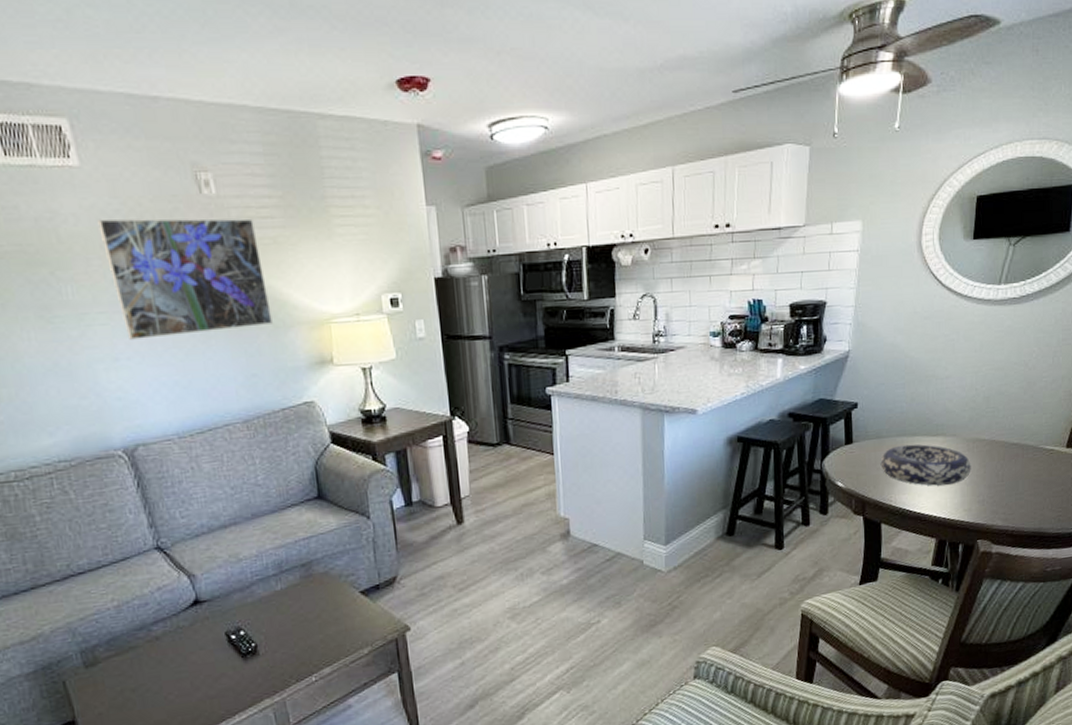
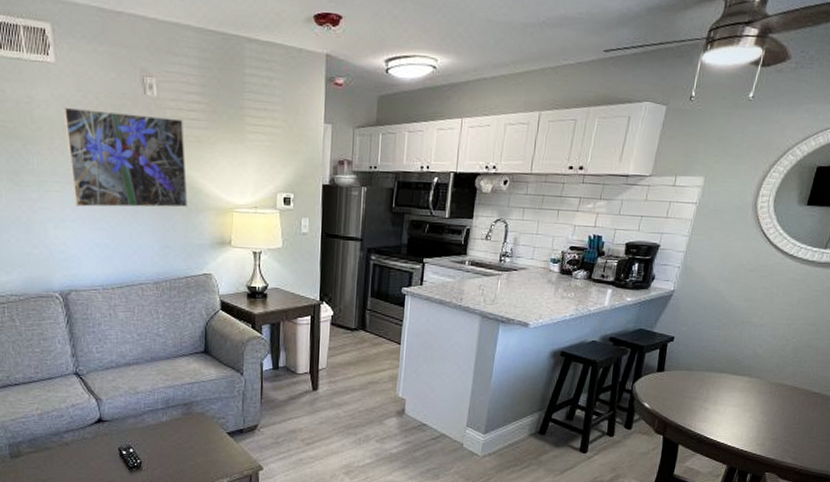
decorative bowl: present [880,444,971,486] -> none [686,379,771,420]

